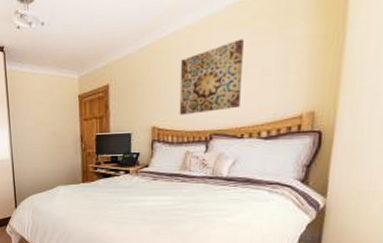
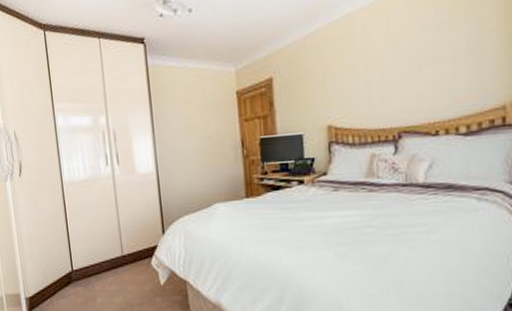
wall art: present [179,38,244,115] -> none [355,20,431,111]

